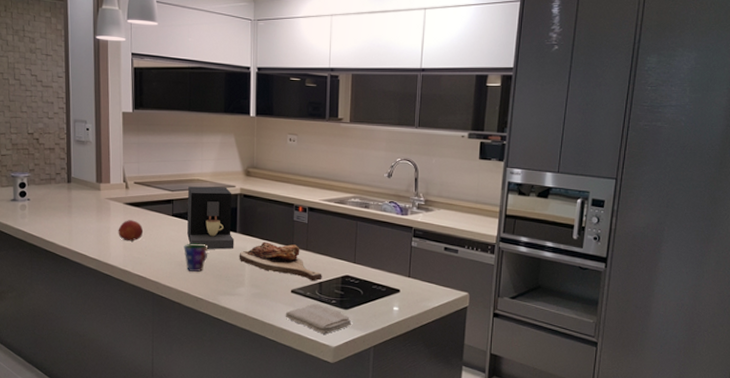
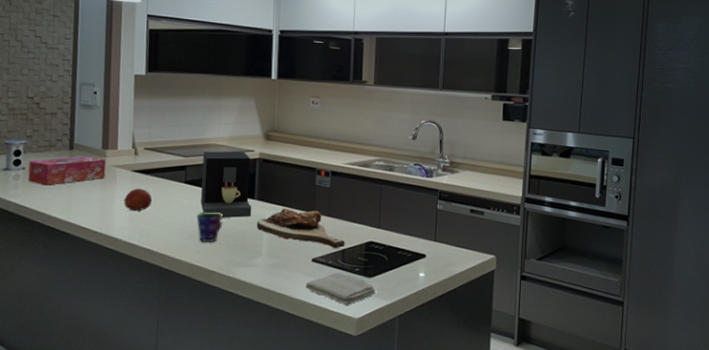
tissue box: none [33,189,101,216] -> present [28,156,106,186]

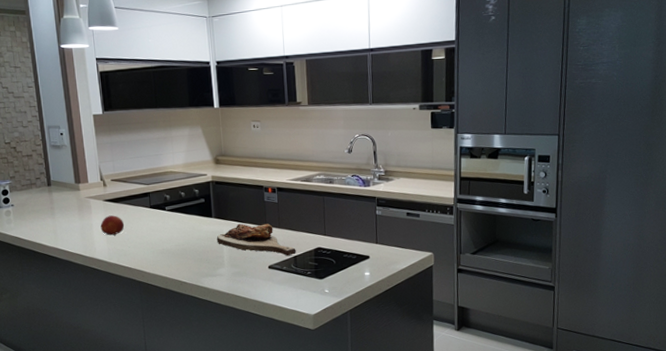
tissue box: present [28,156,106,186] -> none [16,190,82,219]
cup: present [196,212,222,242] -> none [164,231,187,258]
coffee maker: present [201,151,252,218] -> none [162,176,212,236]
washcloth: present [305,272,376,305] -> none [265,276,328,304]

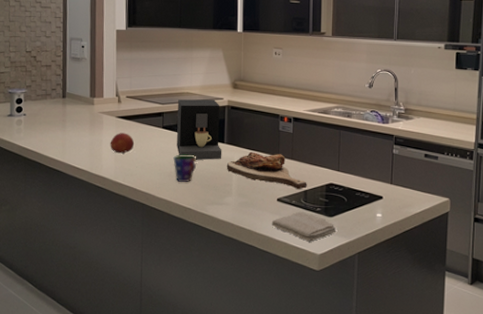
coffee maker: none [162,176,212,236] -> present [177,99,222,160]
cup: none [164,231,187,258] -> present [173,154,196,182]
washcloth: none [265,276,328,304] -> present [271,211,337,242]

